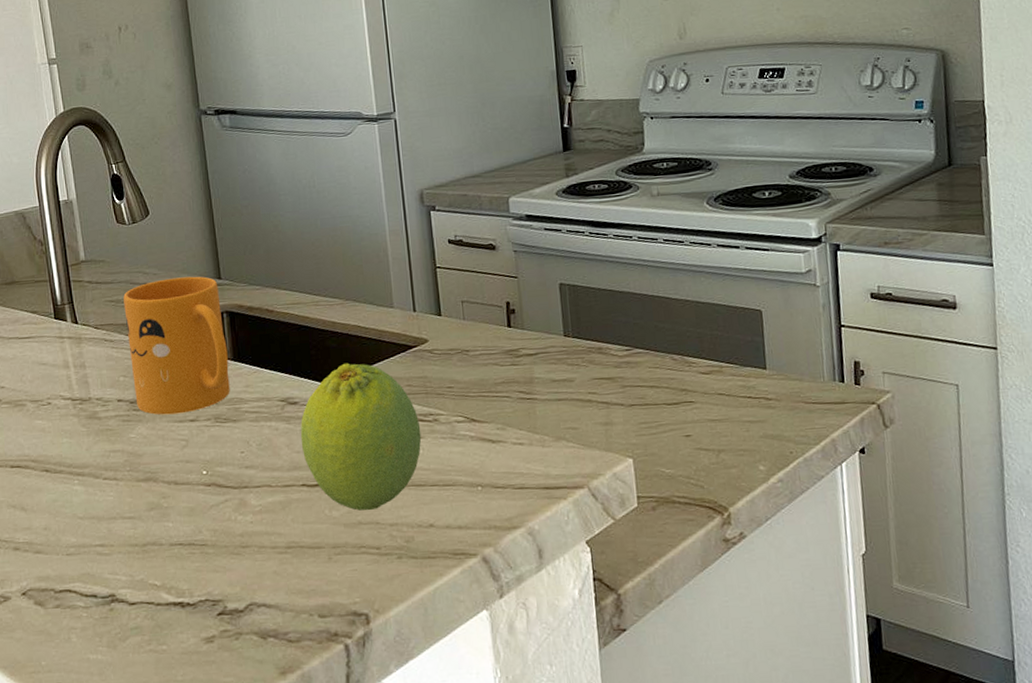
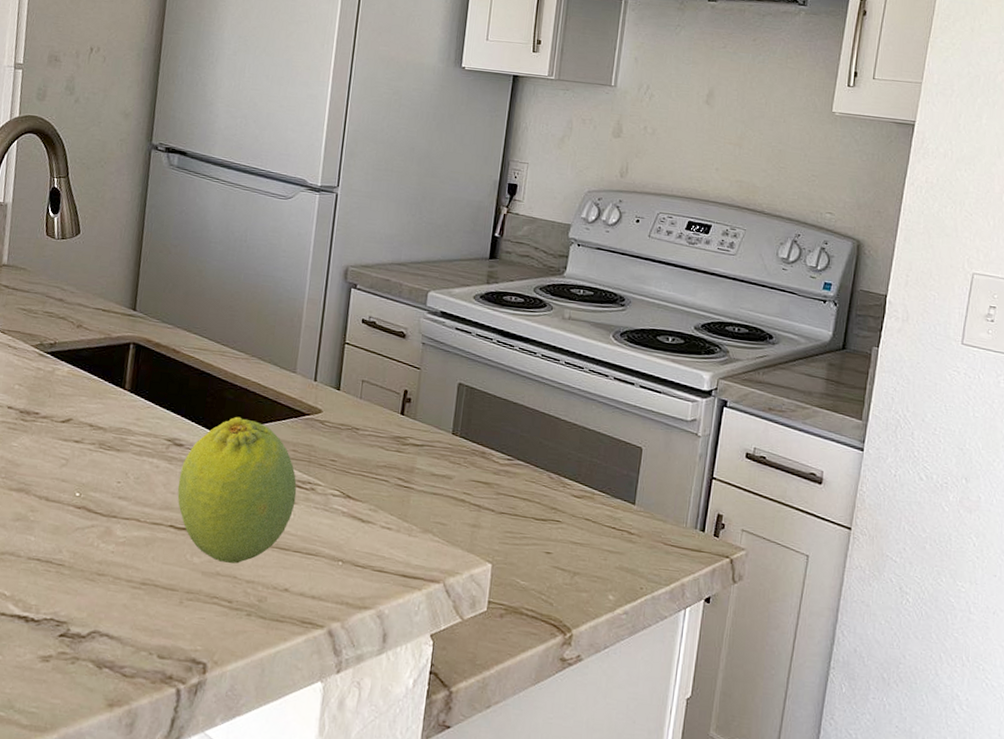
mug: present [123,276,230,415] -> none [26,299,132,433]

